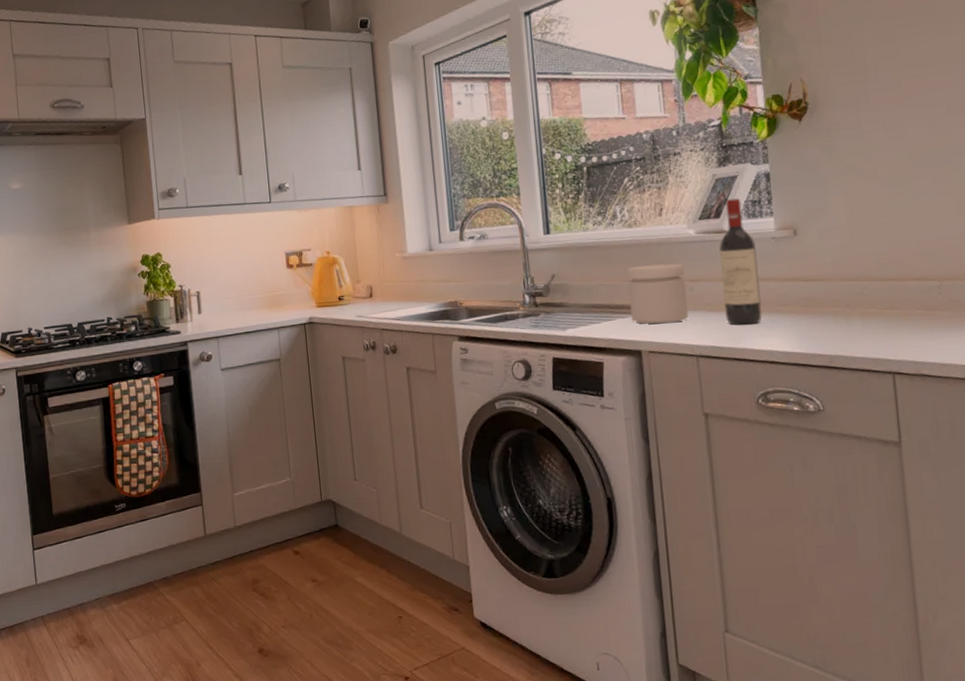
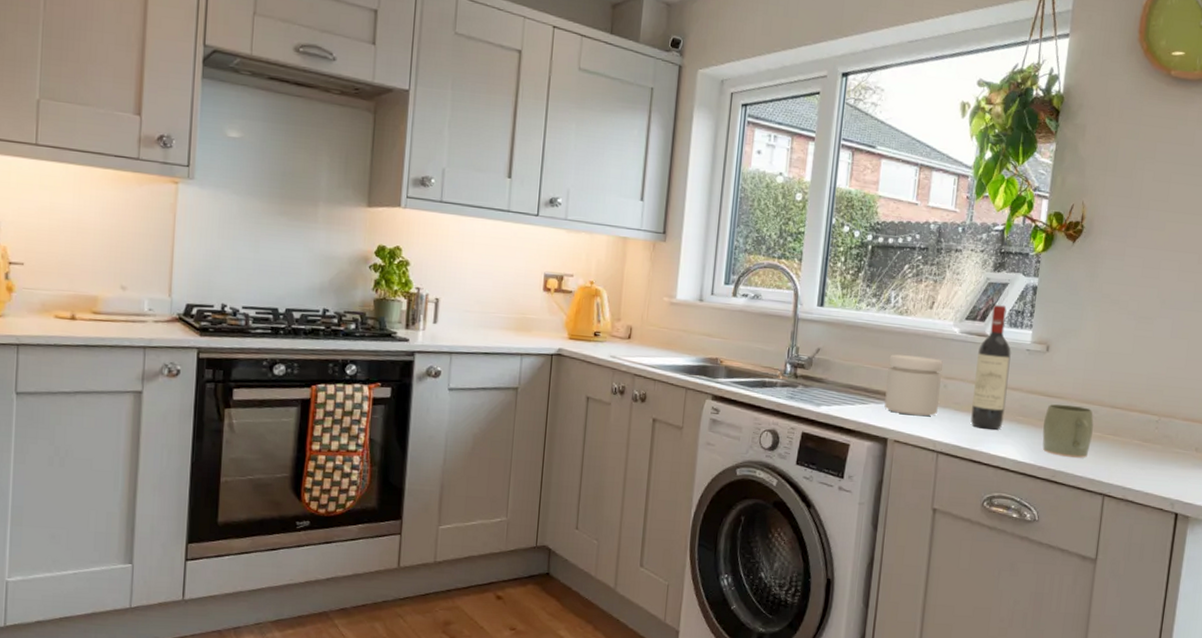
mug: none [807,285,867,340] -> present [1042,404,1094,458]

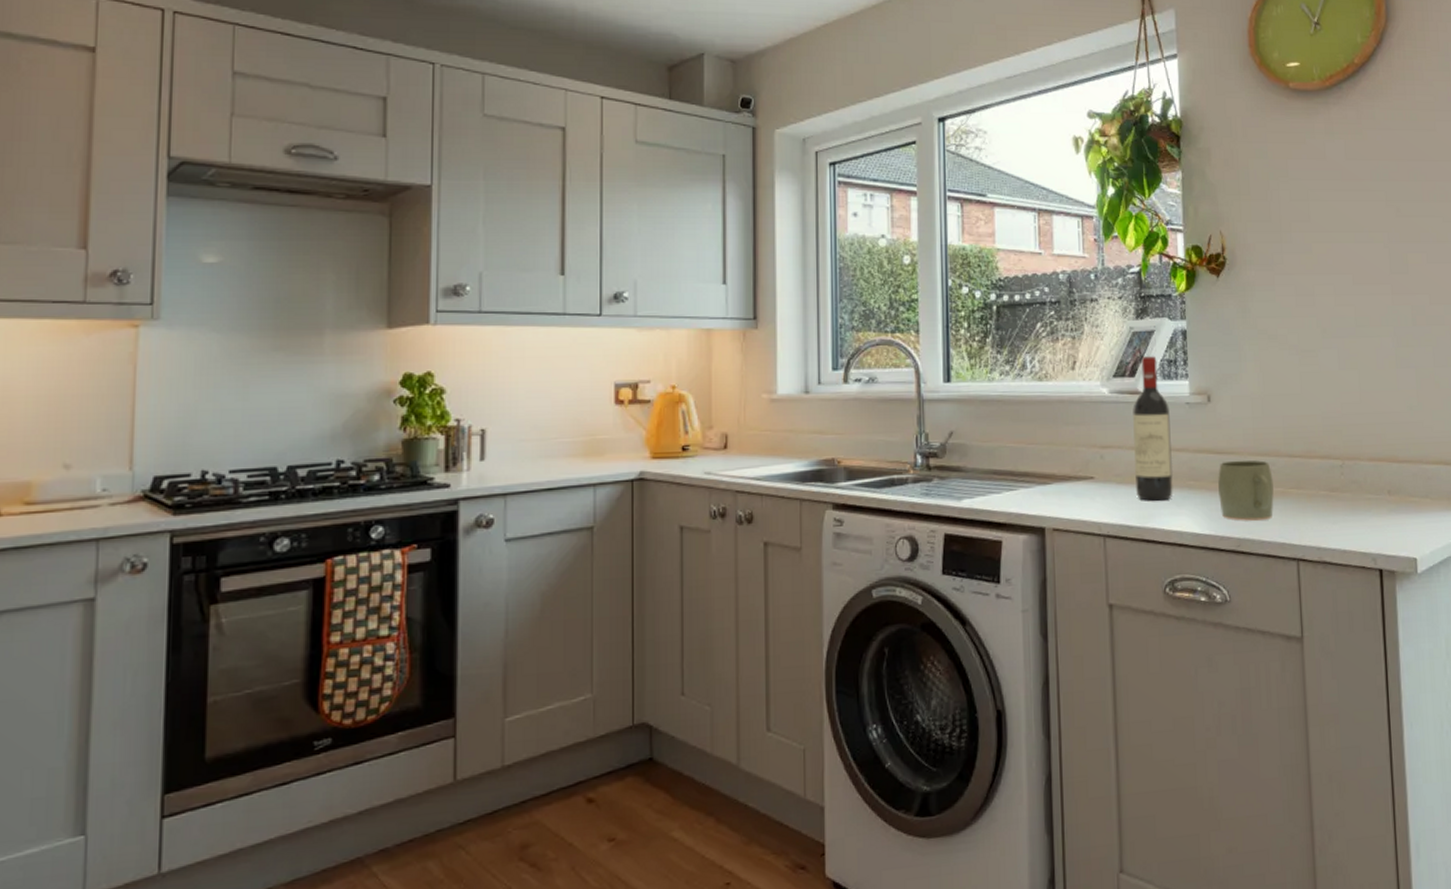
jar: present [884,354,943,417] -> none [1034,426,1097,497]

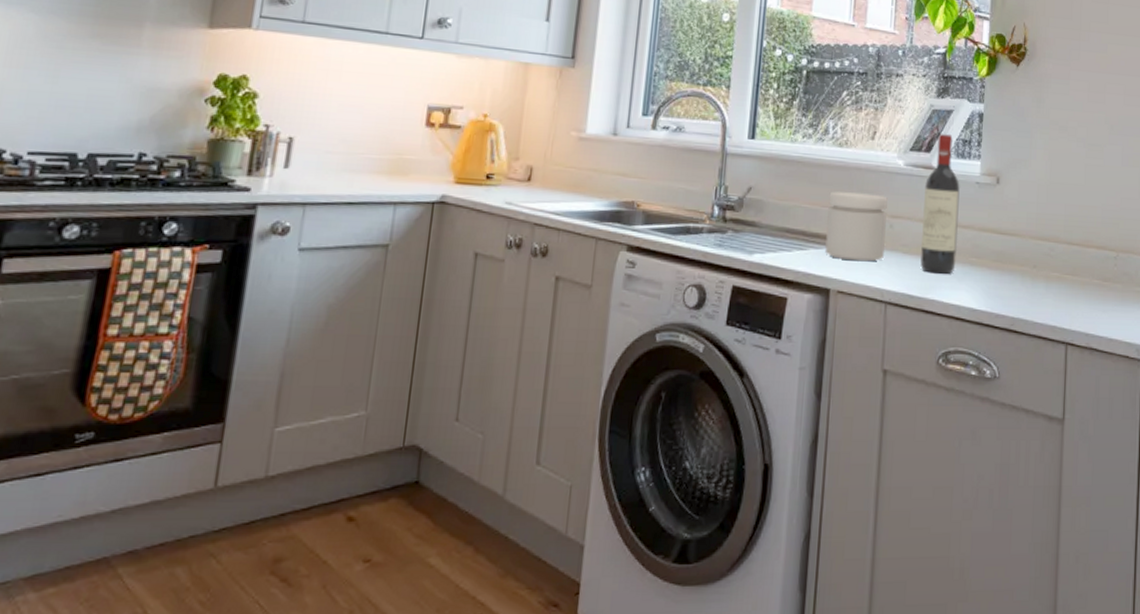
jar: none [1034,426,1097,497] -> present [825,191,888,262]
mug: present [1218,460,1274,521] -> none [998,242,1051,302]

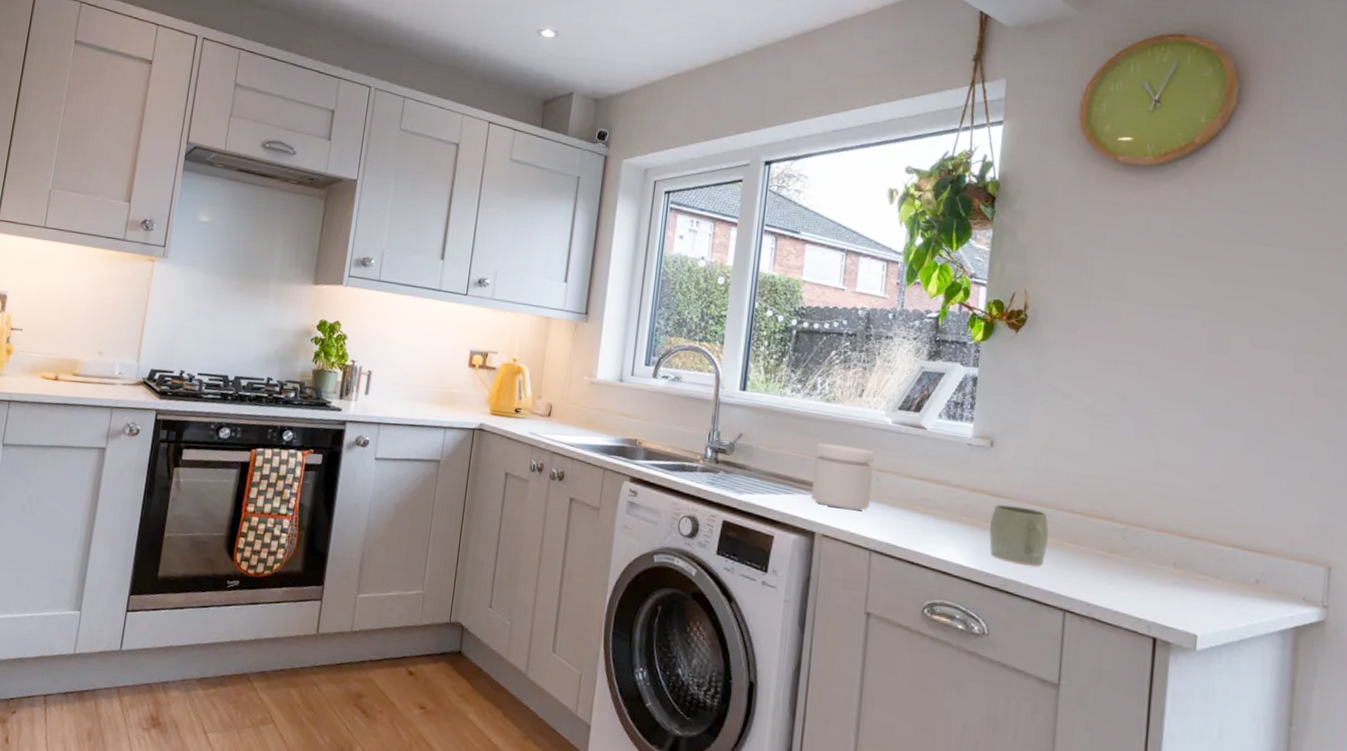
wine bottle: present [920,134,960,274] -> none [907,395,951,529]
mug: none [998,242,1051,302] -> present [989,504,1049,567]

